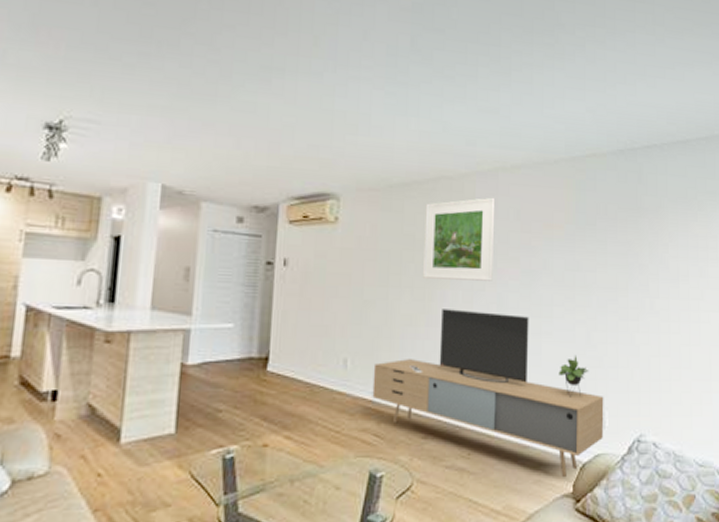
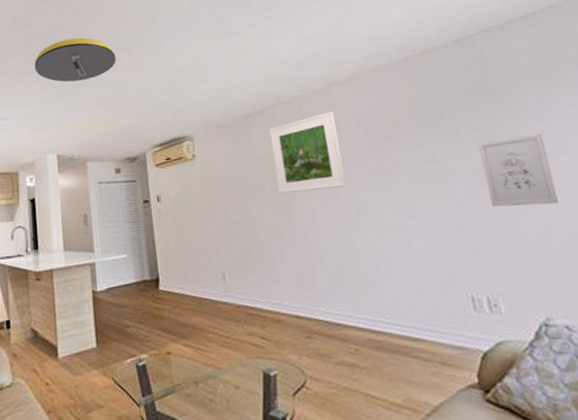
ceiling light: none [149,36,263,97] -> present [34,37,116,82]
media console: present [372,309,604,478] -> none [249,213,502,369]
wall art: none [618,257,673,328] -> present [478,133,559,208]

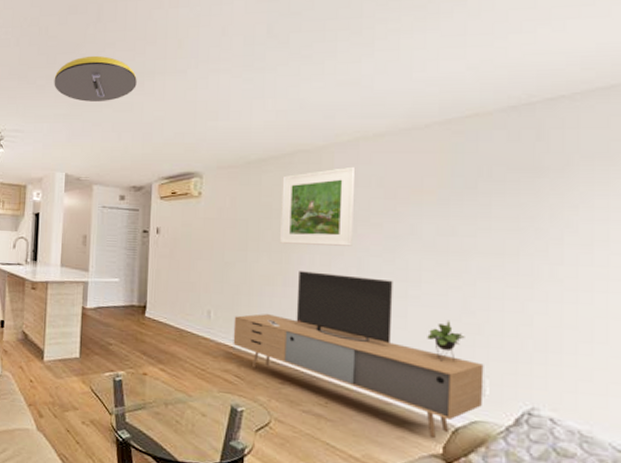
media console: none [249,213,502,369] -> present [233,271,484,439]
wall art: present [478,133,559,208] -> none [505,221,585,298]

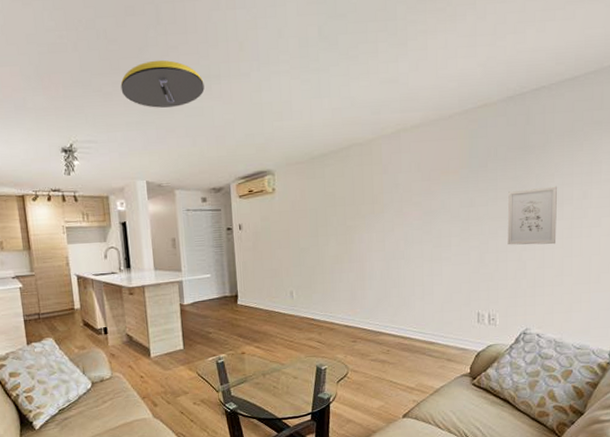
media console: present [233,271,484,439] -> none [312,247,495,363]
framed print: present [280,166,356,246] -> none [342,155,400,227]
wall art: none [505,221,585,298] -> present [507,186,558,245]

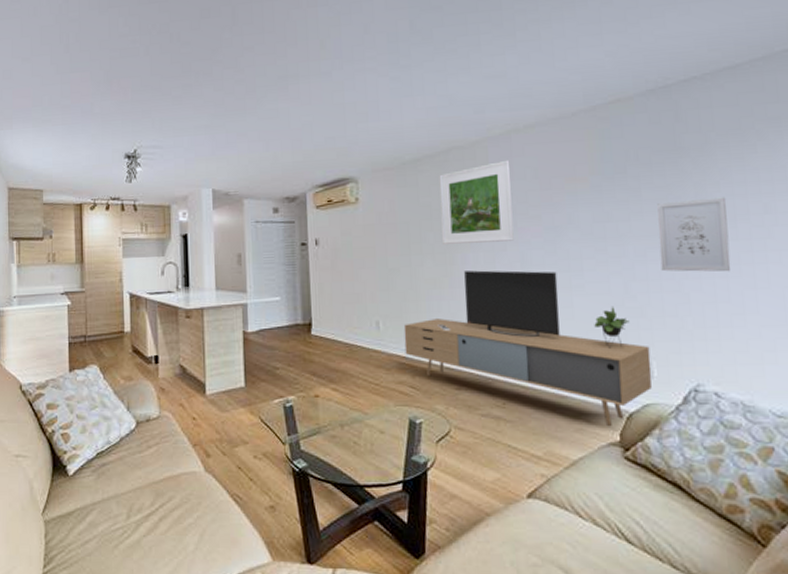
ceiling light: present [120,60,204,108] -> none [191,61,281,111]
media console: none [312,247,495,363] -> present [403,270,652,427]
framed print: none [342,155,400,227] -> present [439,159,514,244]

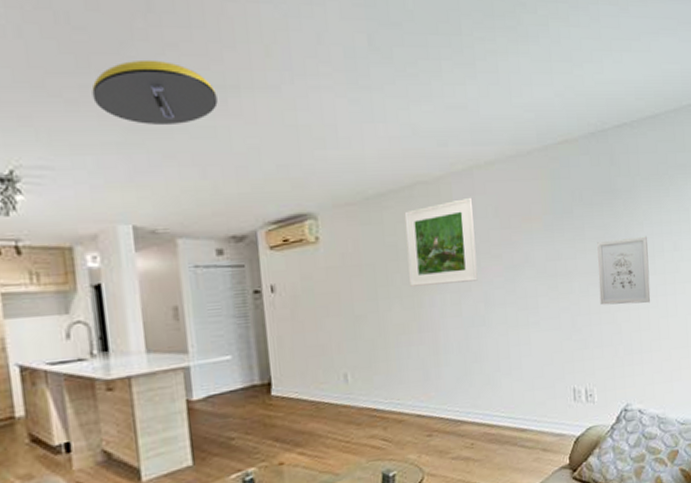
ceiling light: none [191,61,281,111] -> present [91,59,218,125]
media console: present [403,270,652,427] -> none [373,310,594,453]

